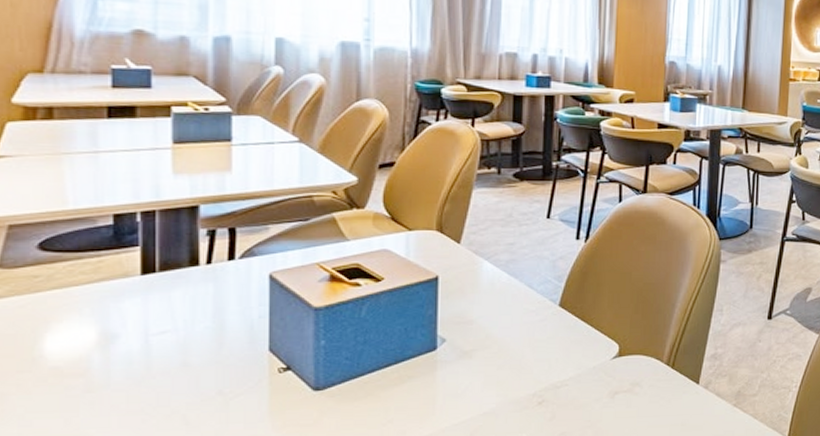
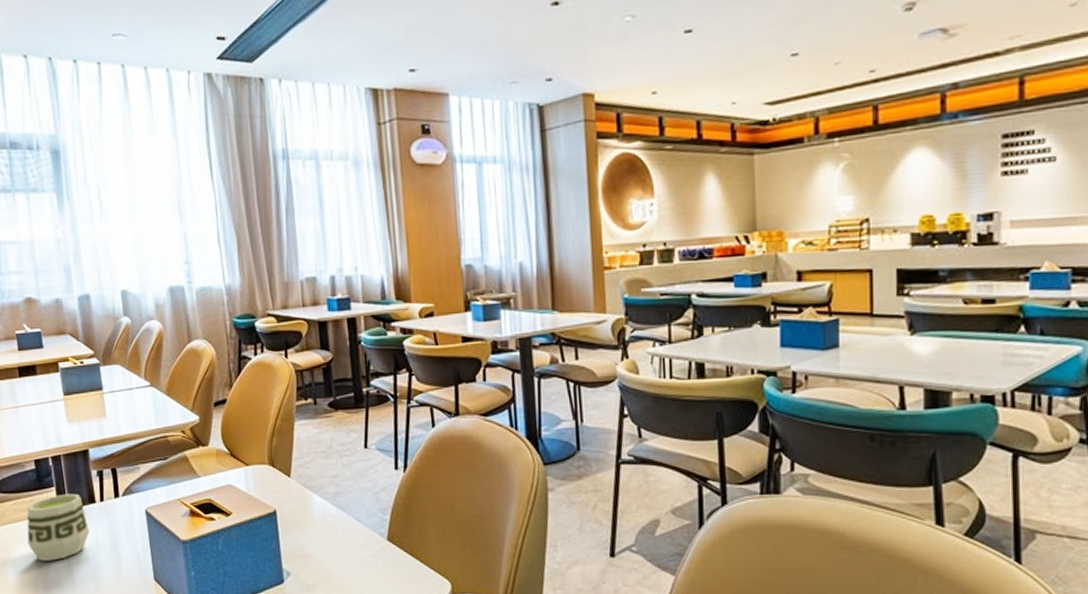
cup: none [85,254,184,332] -> present [27,493,89,561]

